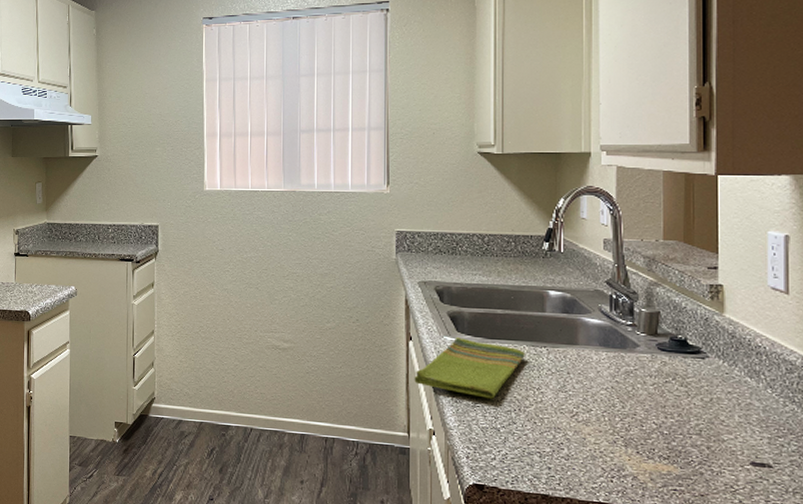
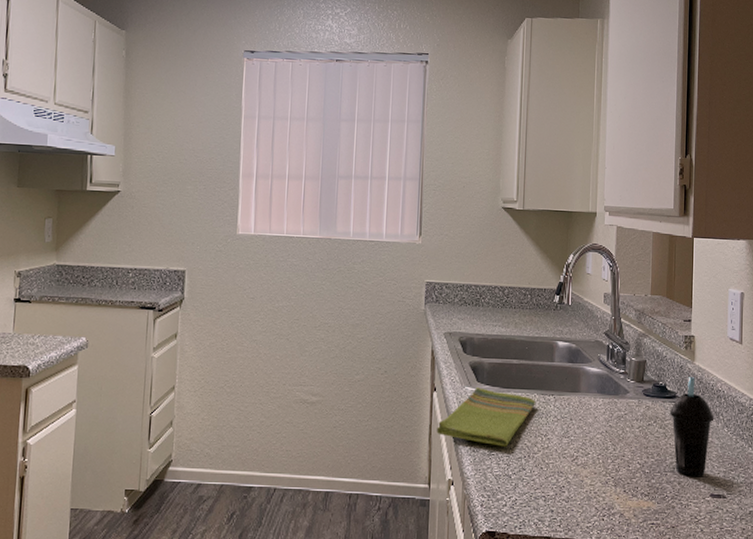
cup: none [692,330,753,442] -> present [669,377,715,476]

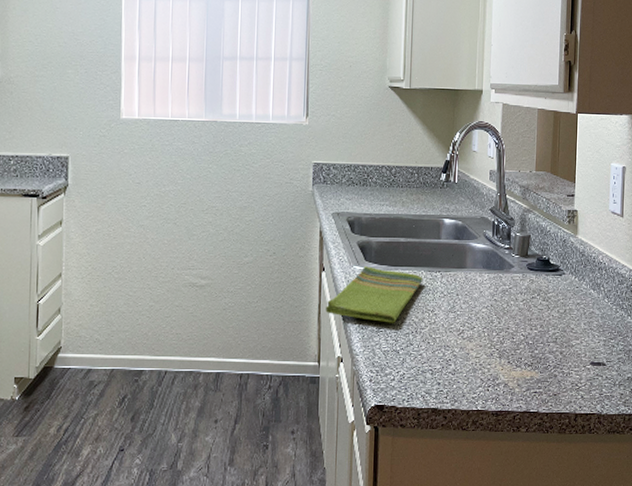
cup: present [669,377,715,476] -> none [552,250,596,345]

